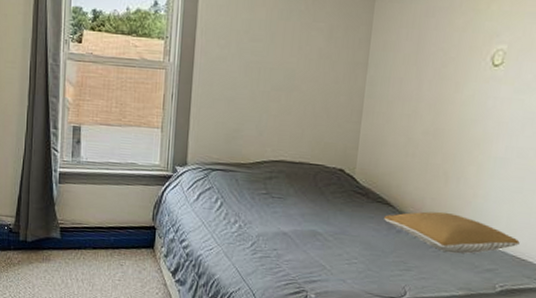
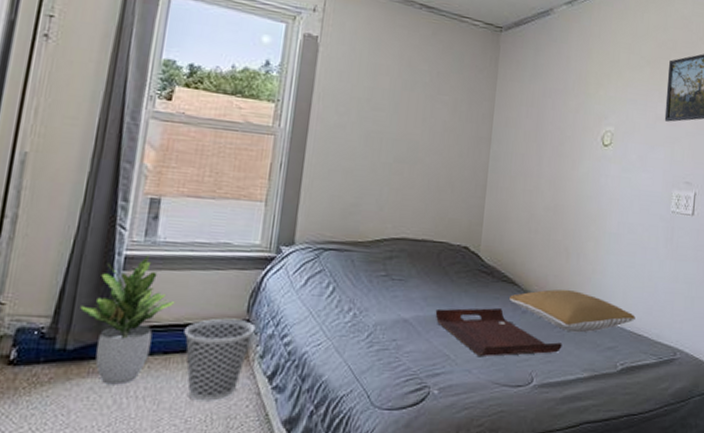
potted plant: none [33,171,98,270] -> present [80,254,175,385]
wastebasket: none [106,224,160,288] -> present [184,318,256,401]
serving tray: none [312,224,438,271] -> present [435,307,563,356]

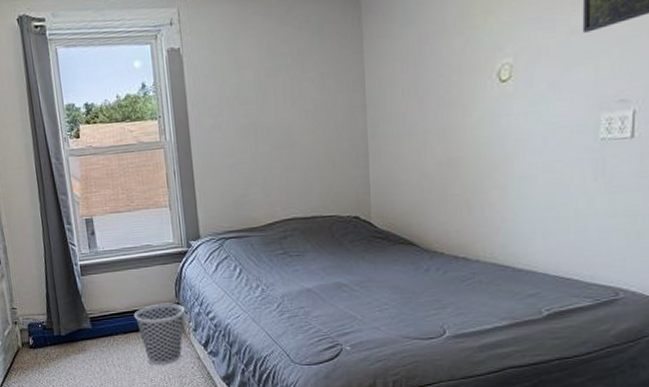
potted plant: present [80,254,175,385] -> none [61,261,123,358]
serving tray: present [435,307,563,356] -> none [336,268,474,314]
pillow: present [509,289,635,333] -> none [409,243,561,284]

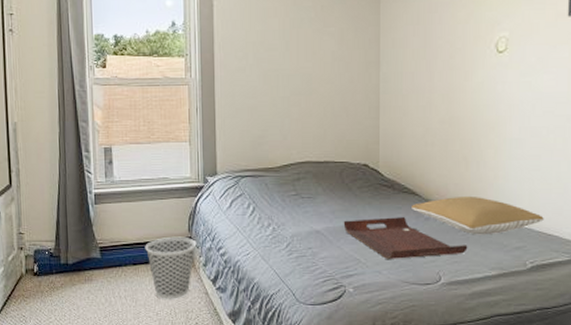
serving tray: none [336,268,474,314] -> present [343,216,468,259]
pillow: none [409,243,561,284] -> present [412,197,544,235]

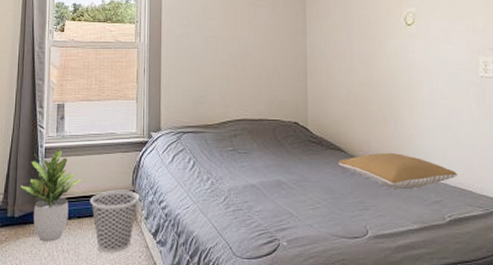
potted plant: none [72,191,135,288] -> present [20,145,82,242]
serving tray: present [343,216,468,259] -> none [276,171,391,213]

